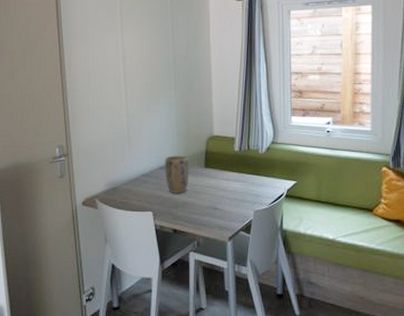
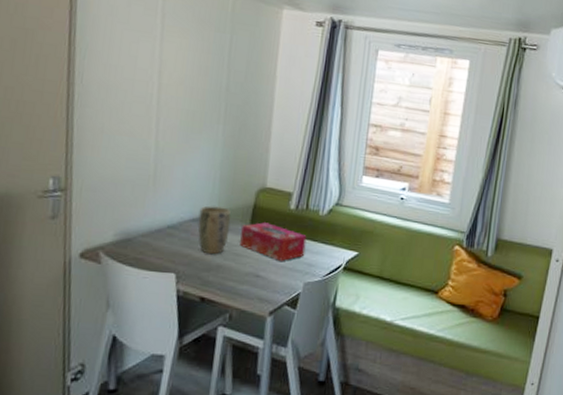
tissue box: none [198,164,252,194] -> present [240,222,307,261]

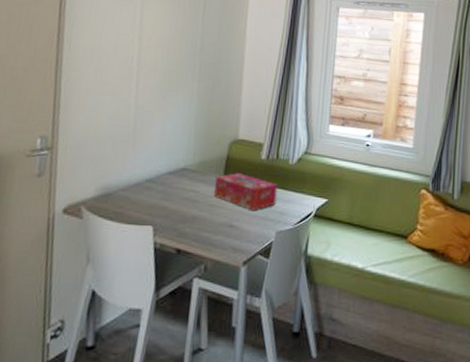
plant pot: present [197,205,231,254] -> none [174,158,206,205]

